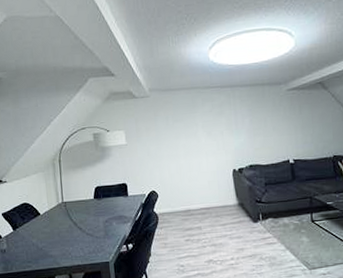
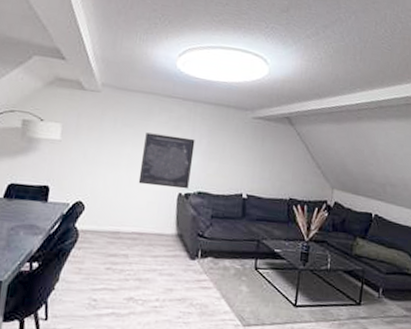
wall art: none [195,120,241,168] -> present [138,132,195,190]

